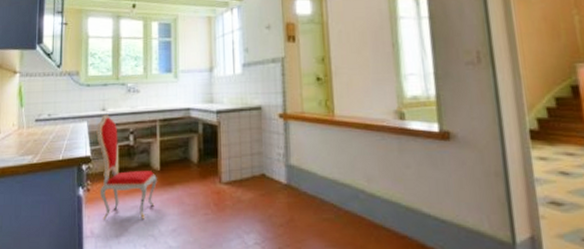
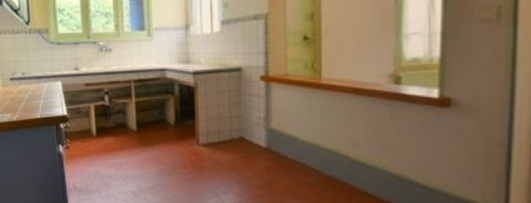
dining chair: present [96,115,157,221] -> none [71,74,134,177]

